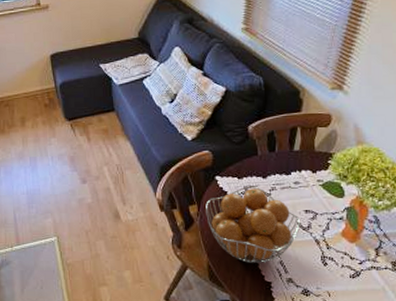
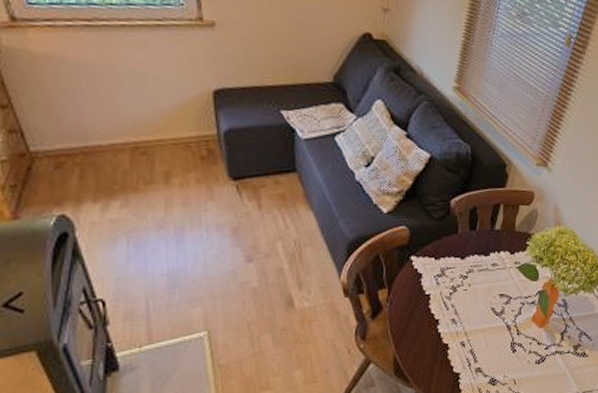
fruit basket: present [206,186,300,263] -> none [397,267,494,354]

